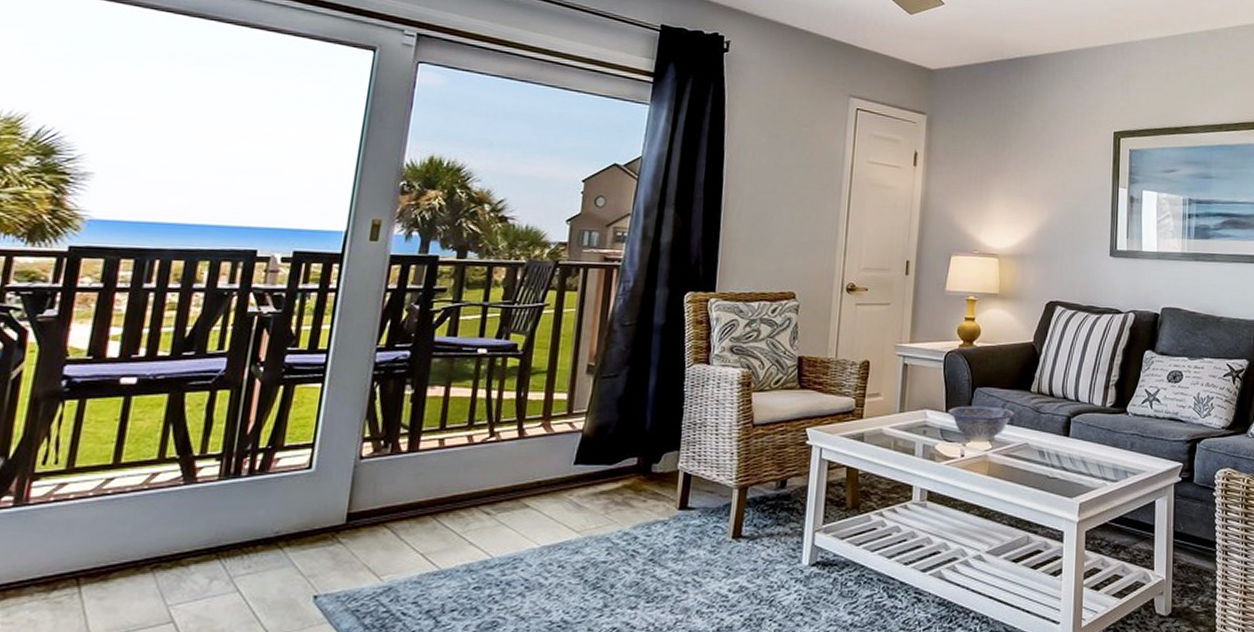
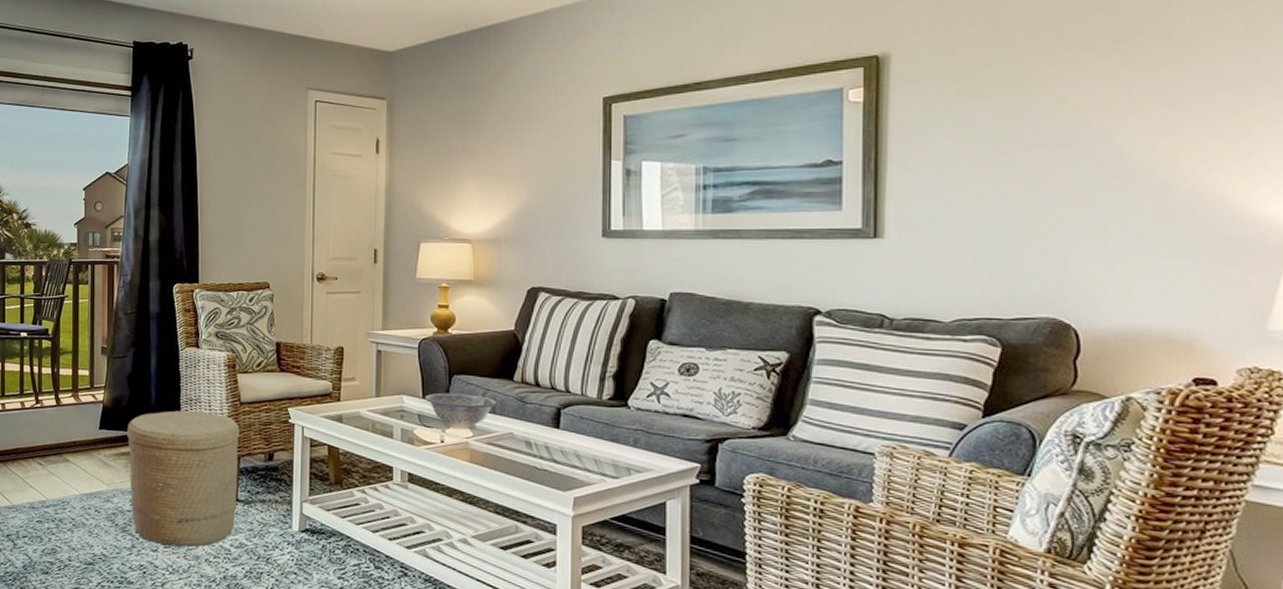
woven basket: none [607,437,750,600] -> present [127,410,240,547]

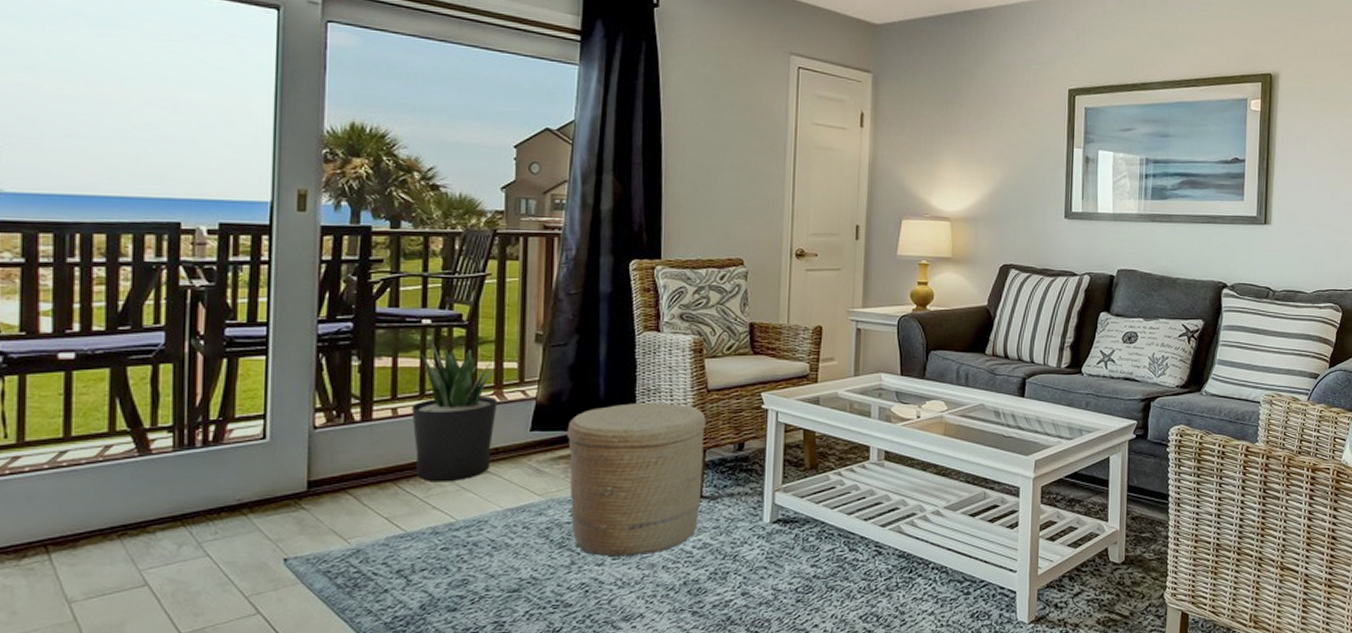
planter: none [15,350,75,467] -> present [412,341,498,482]
decorative bowl: present [425,392,497,430] -> none [903,368,970,404]

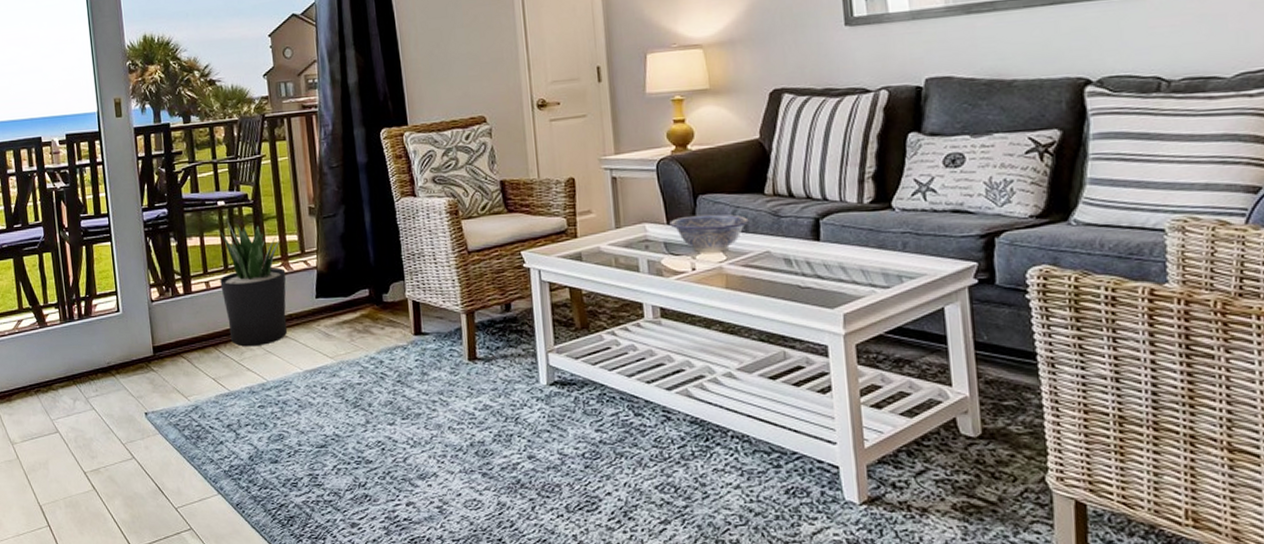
woven basket: present [567,403,706,557] -> none [346,266,477,417]
decorative bowl: none [903,368,970,404] -> present [669,214,749,254]

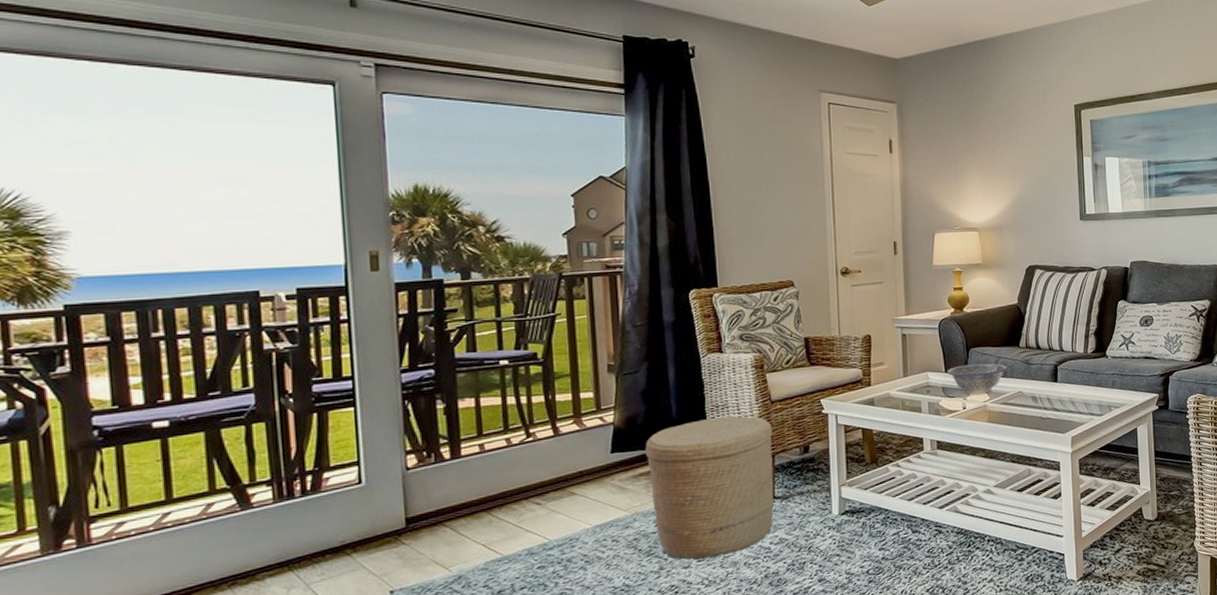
planter: present [220,220,288,347] -> none [498,379,578,508]
woven basket: none [346,266,477,417] -> present [645,416,775,560]

